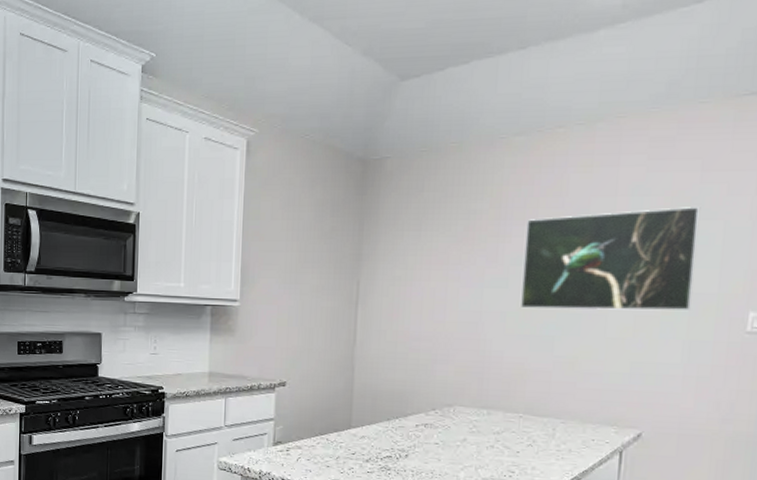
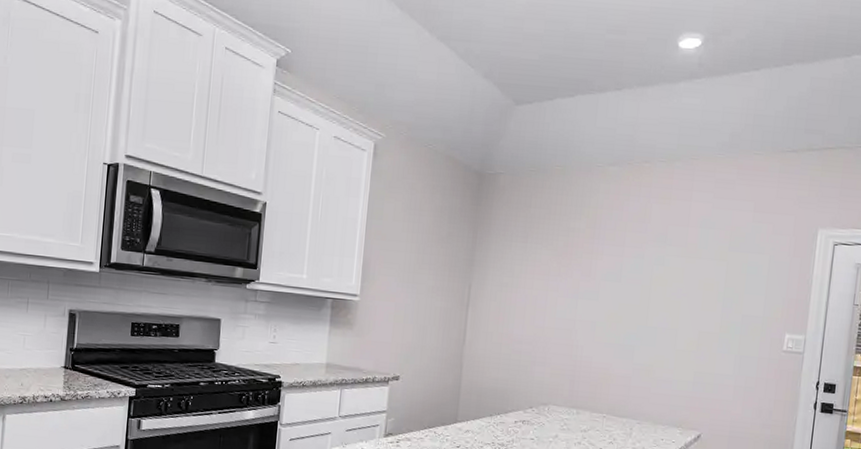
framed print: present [519,207,701,311] -> none [607,240,753,330]

